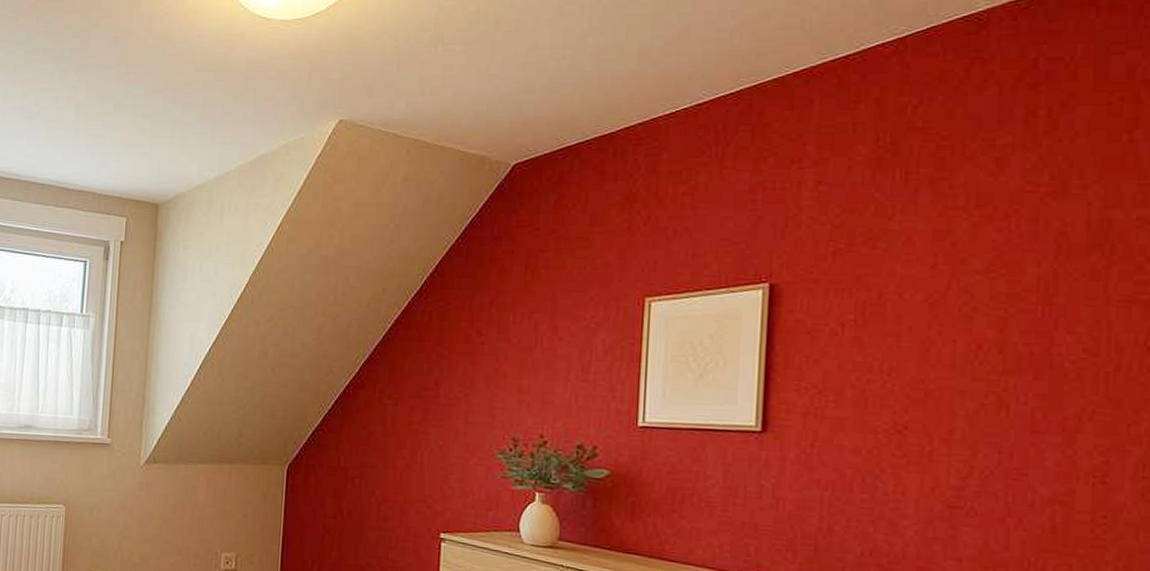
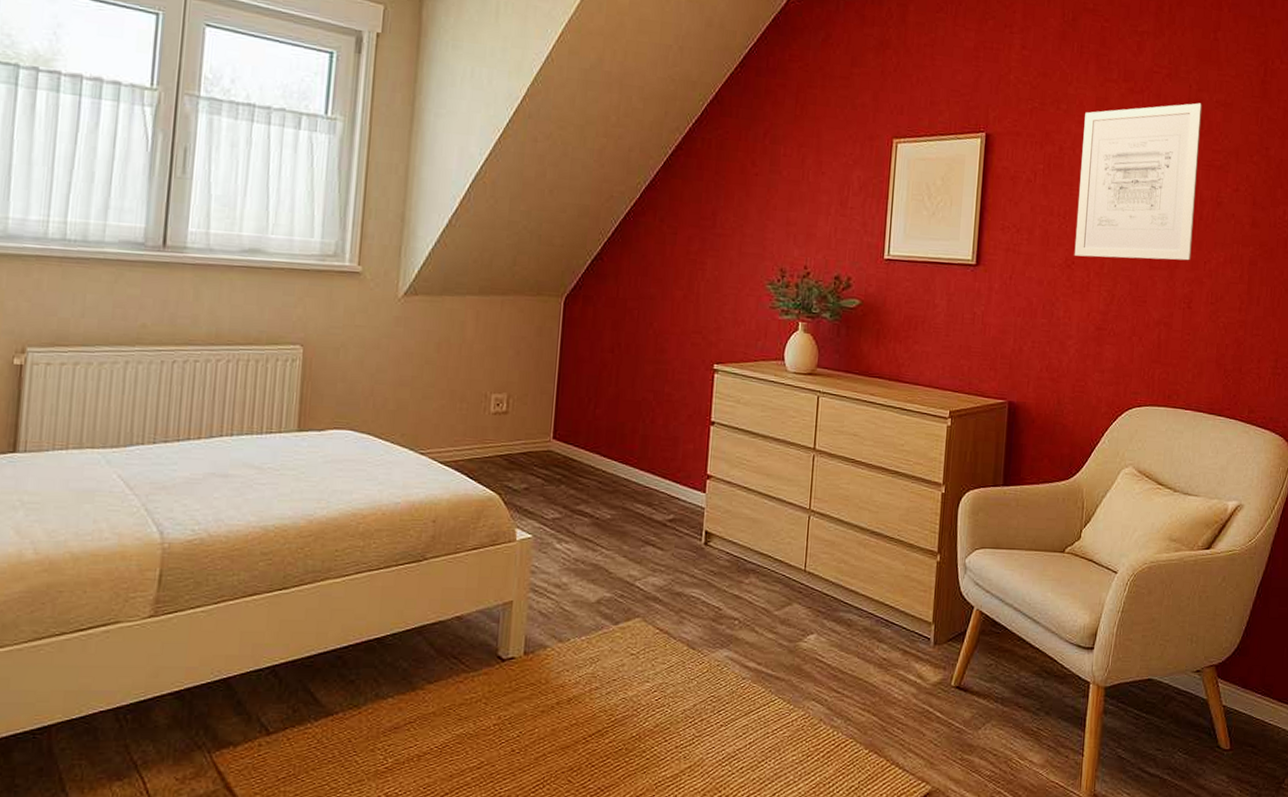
wall art: none [906,223,1113,424] -> present [1074,103,1203,261]

